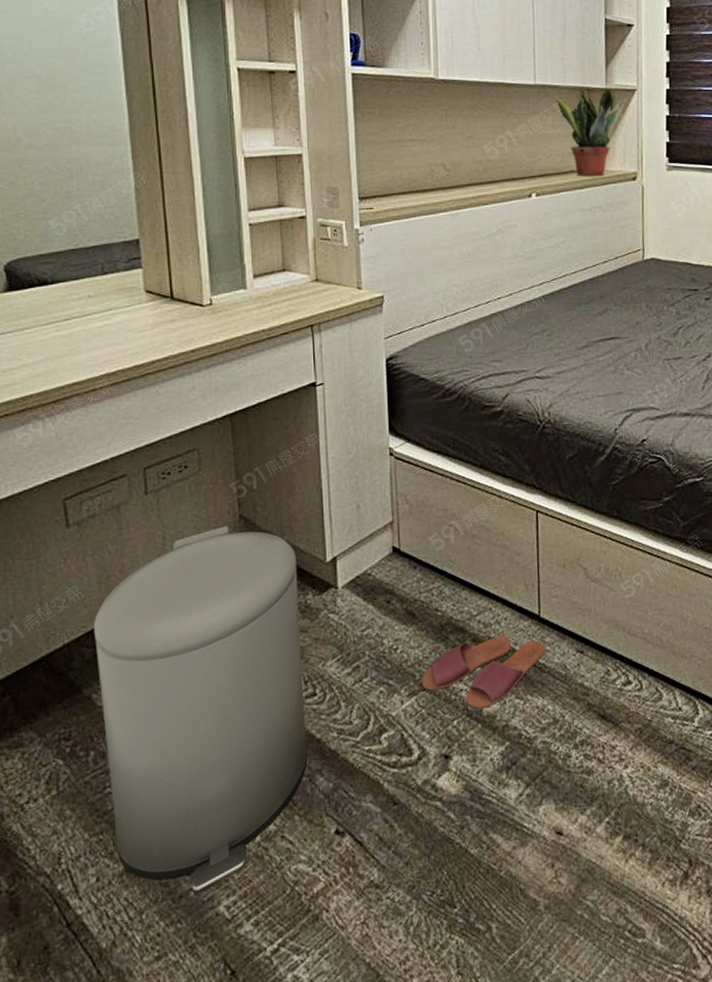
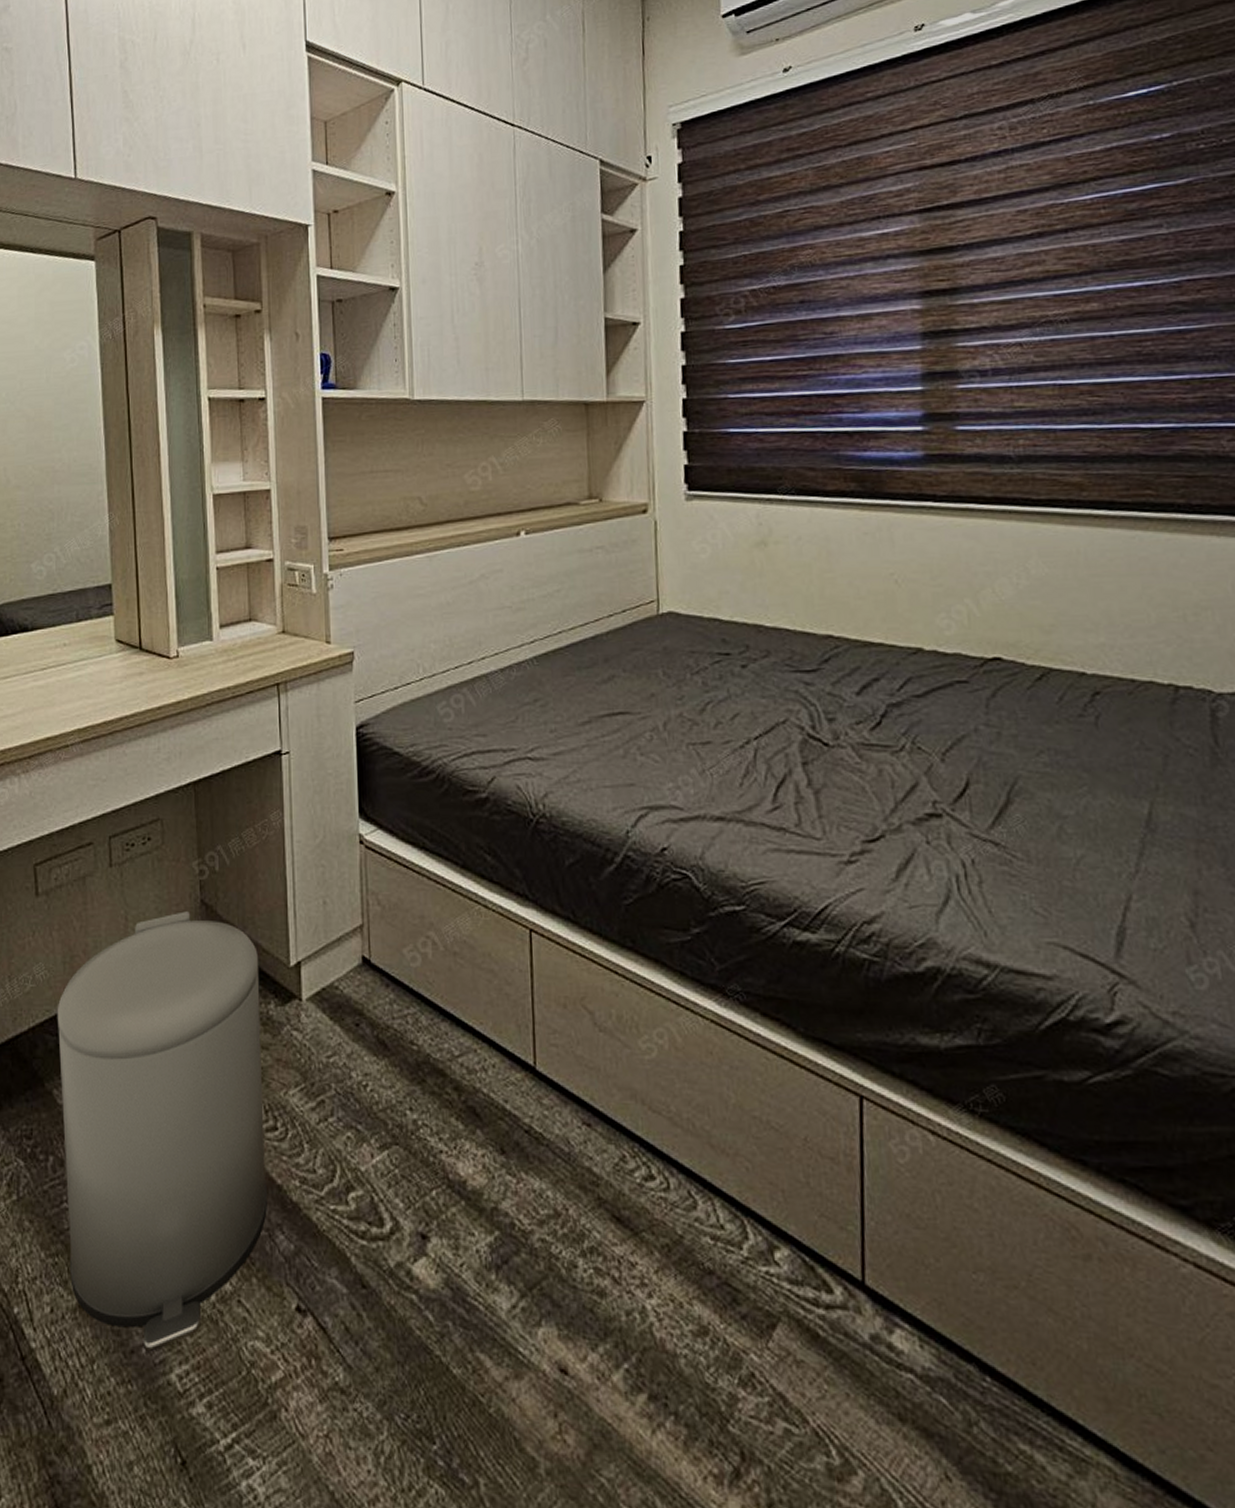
slippers: present [421,635,546,709] -> none [394,1087,544,1180]
potted plant: present [555,87,626,177] -> none [546,401,632,510]

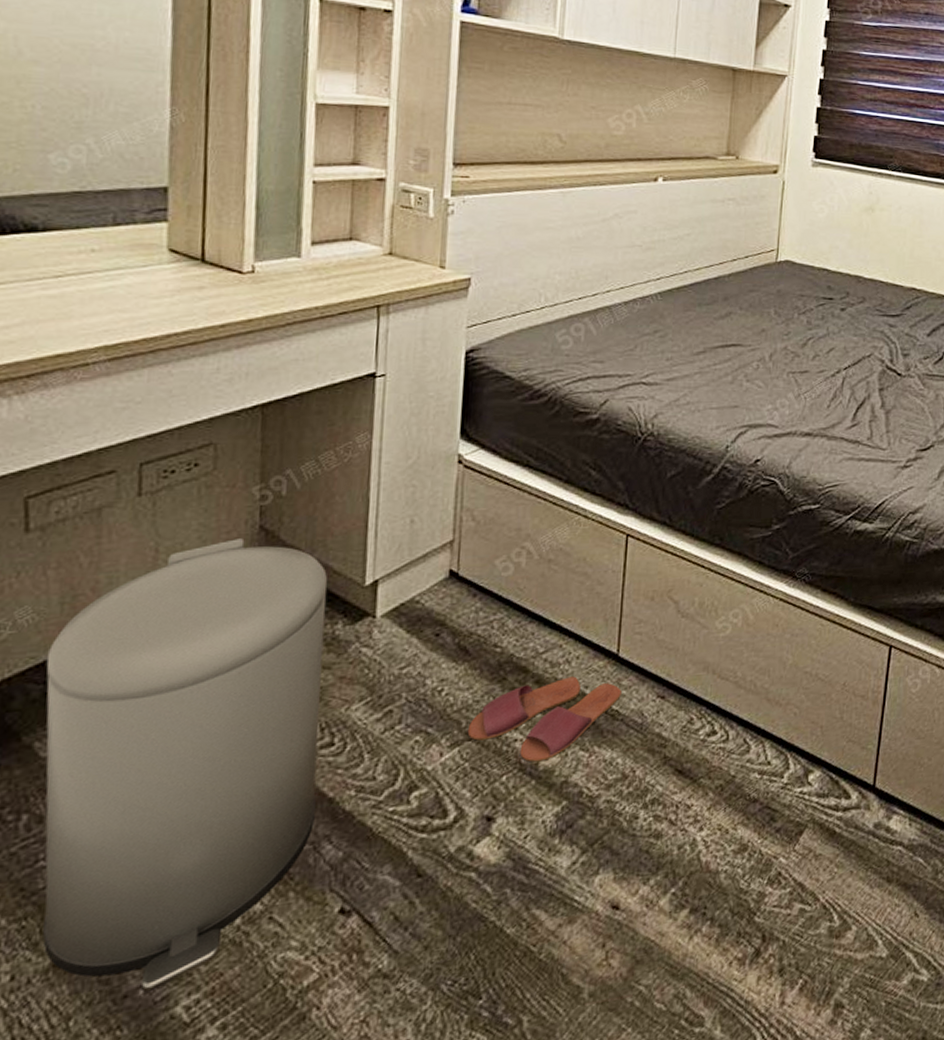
slippers: none [394,1087,544,1180] -> present [467,676,622,763]

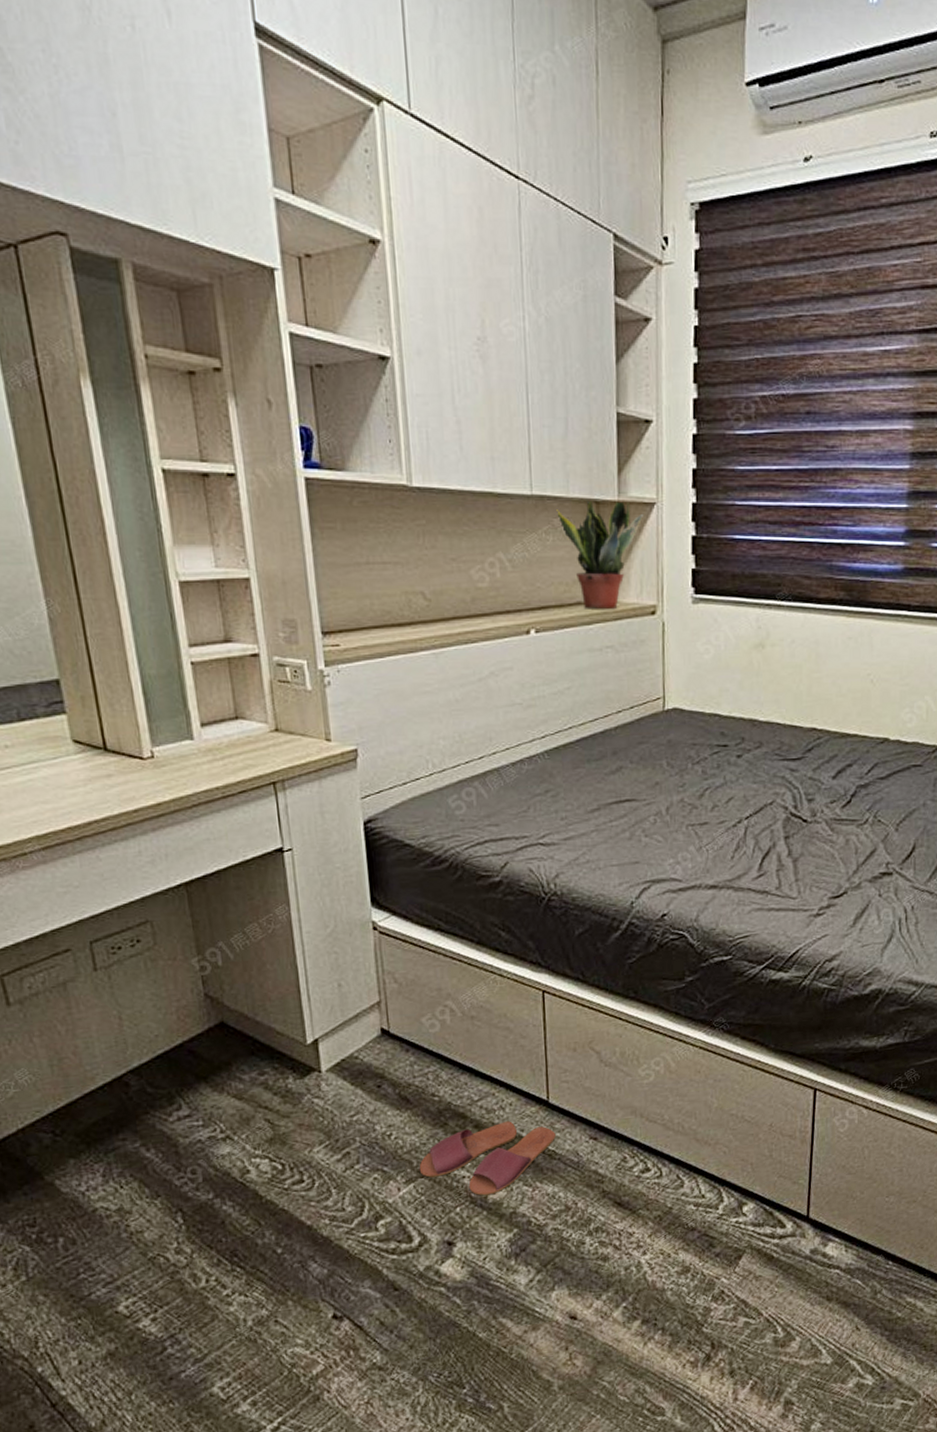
pedal bin: present [43,538,328,993] -> none [48,1005,299,1376]
potted plant: none [696,66,775,166] -> present [556,499,643,610]

